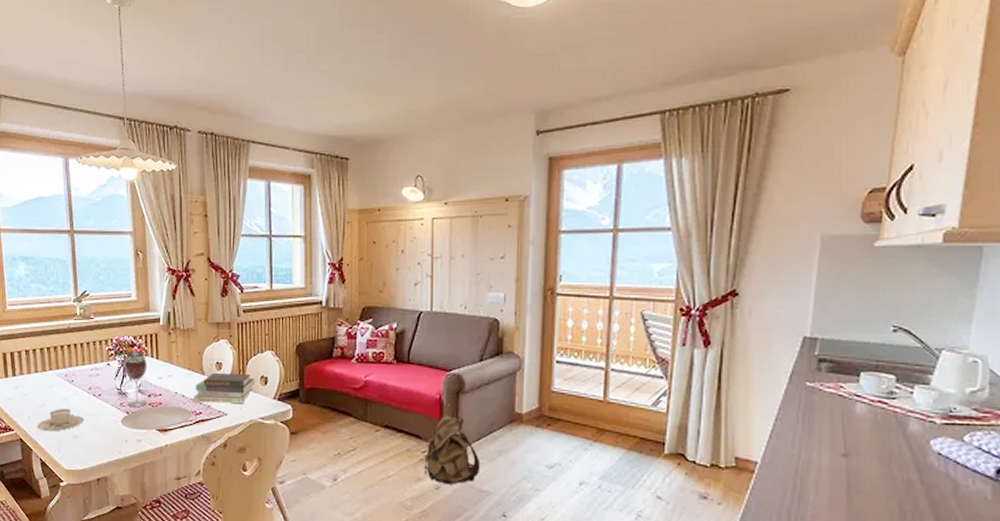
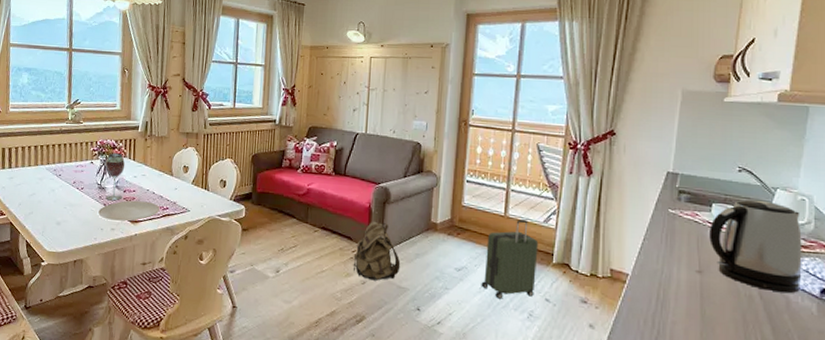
teacup: present [37,408,85,432] -> none [25,198,68,218]
books: present [192,373,256,404] -> none [161,175,216,203]
suitcase: none [578,404,646,499] -> present [481,219,539,299]
kettle: none [857,364,973,476] -> present [709,199,802,294]

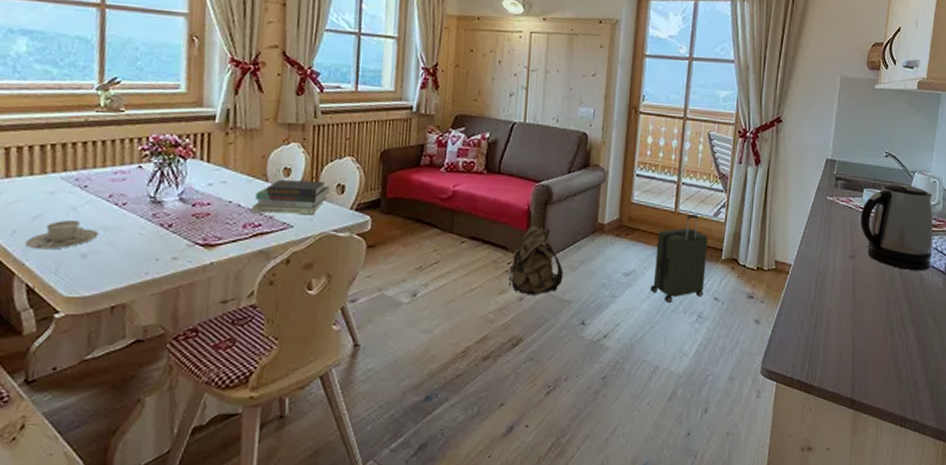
teacup: none [25,198,68,218] -> present [24,219,99,250]
plate: present [98,200,160,222] -> none [151,217,249,248]
wineglass: present [105,153,125,201] -> none [162,153,195,219]
books: none [161,175,216,203] -> present [250,180,331,215]

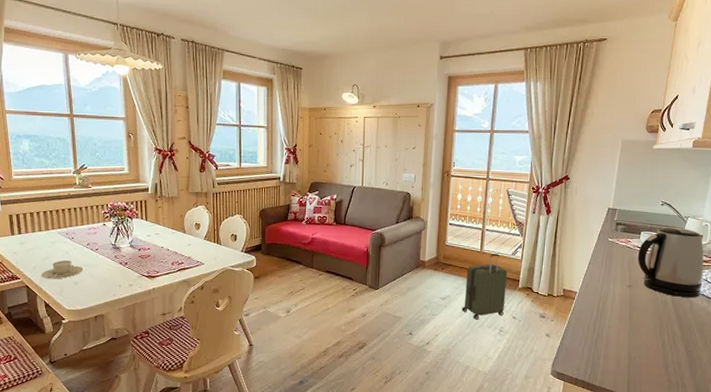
books: present [250,180,331,215] -> none [176,232,227,256]
backpack: present [508,225,564,295] -> none [354,262,395,313]

